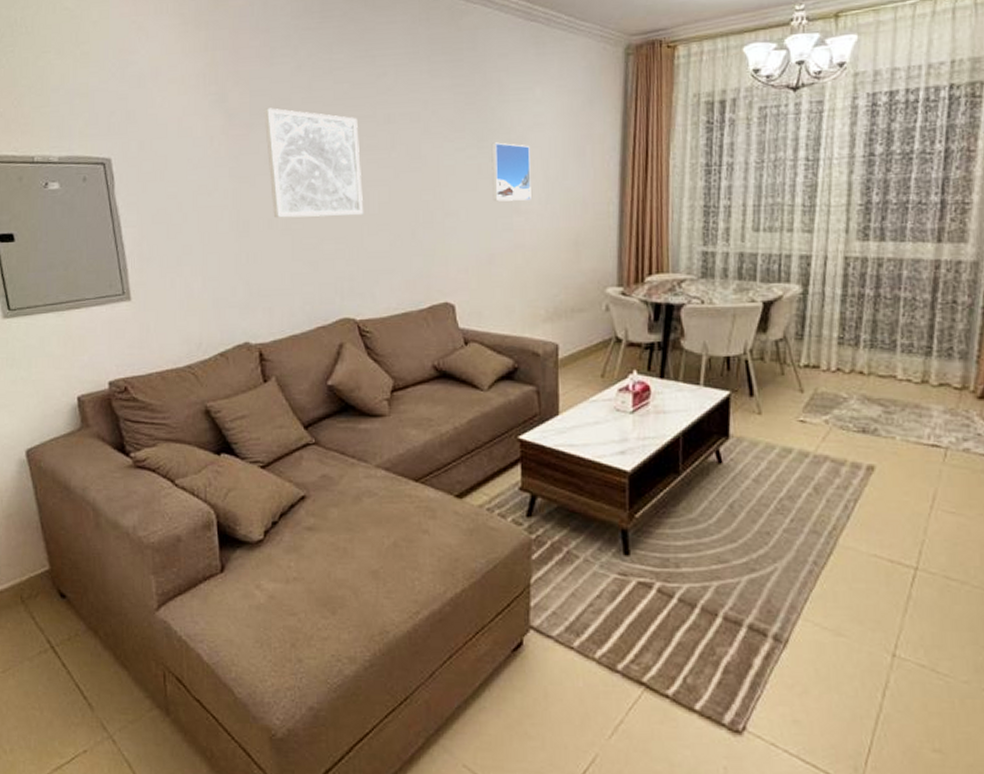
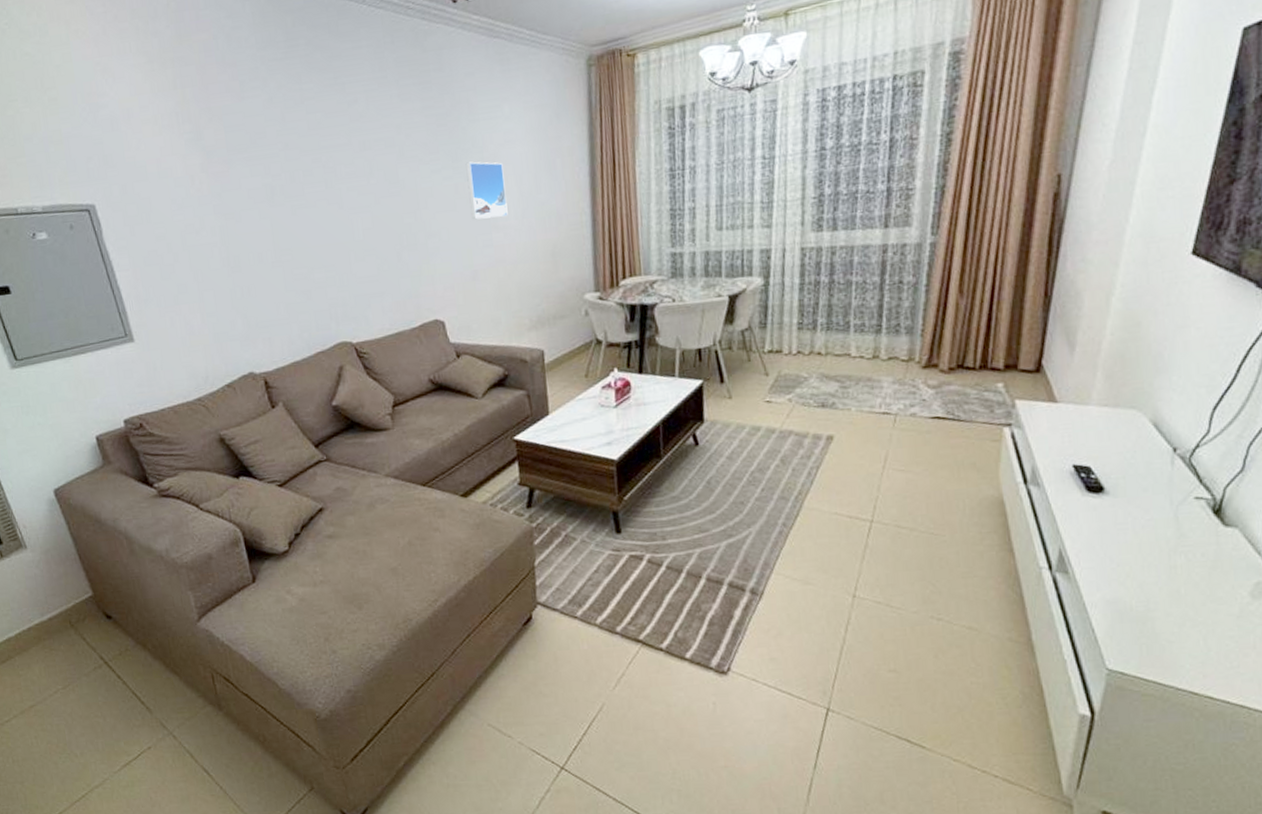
wall art: present [264,108,364,218] -> none [240,142,350,251]

